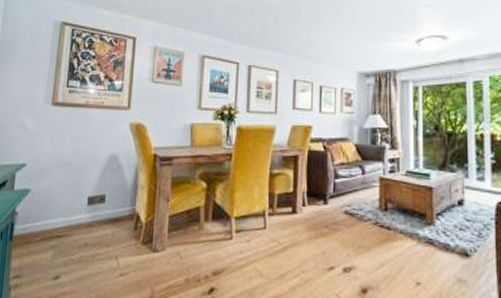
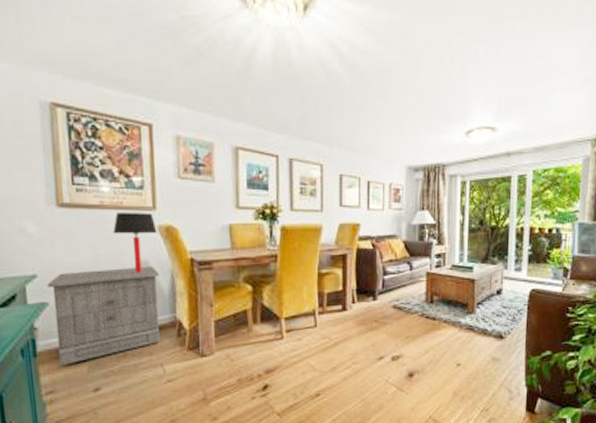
nightstand: none [30,160,126,252] -> present [47,266,160,367]
table lamp: none [92,111,129,167] -> present [112,212,157,274]

